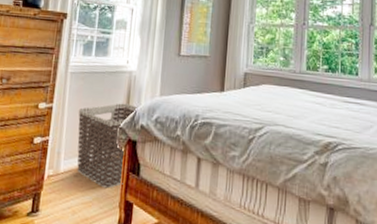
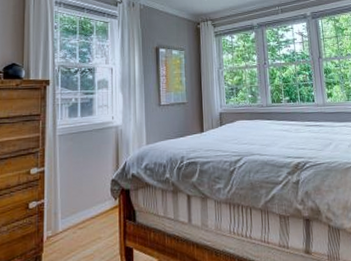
clothes hamper: present [77,103,137,189] -> none [70,156,126,239]

